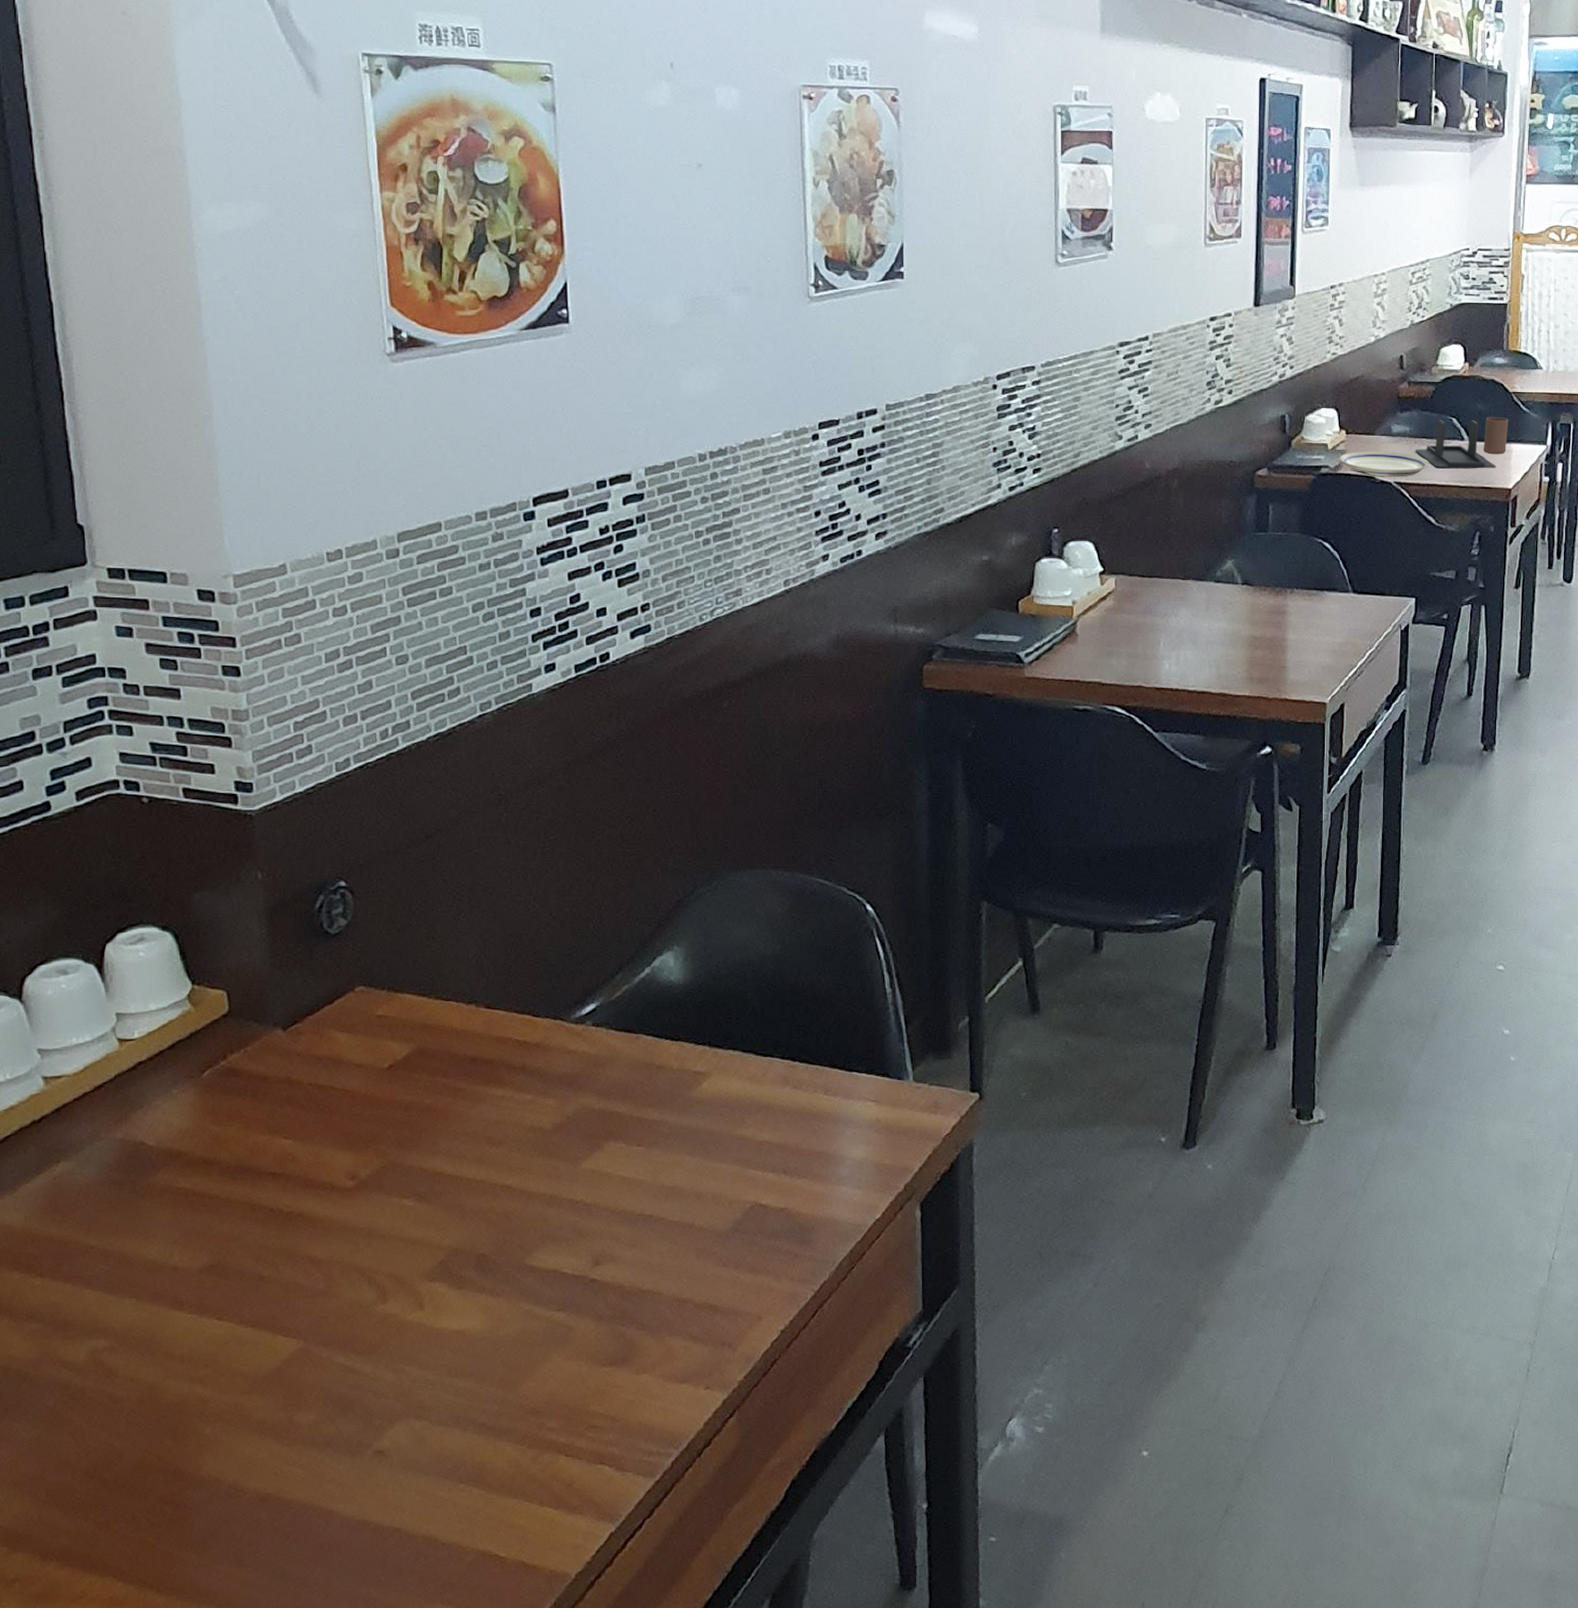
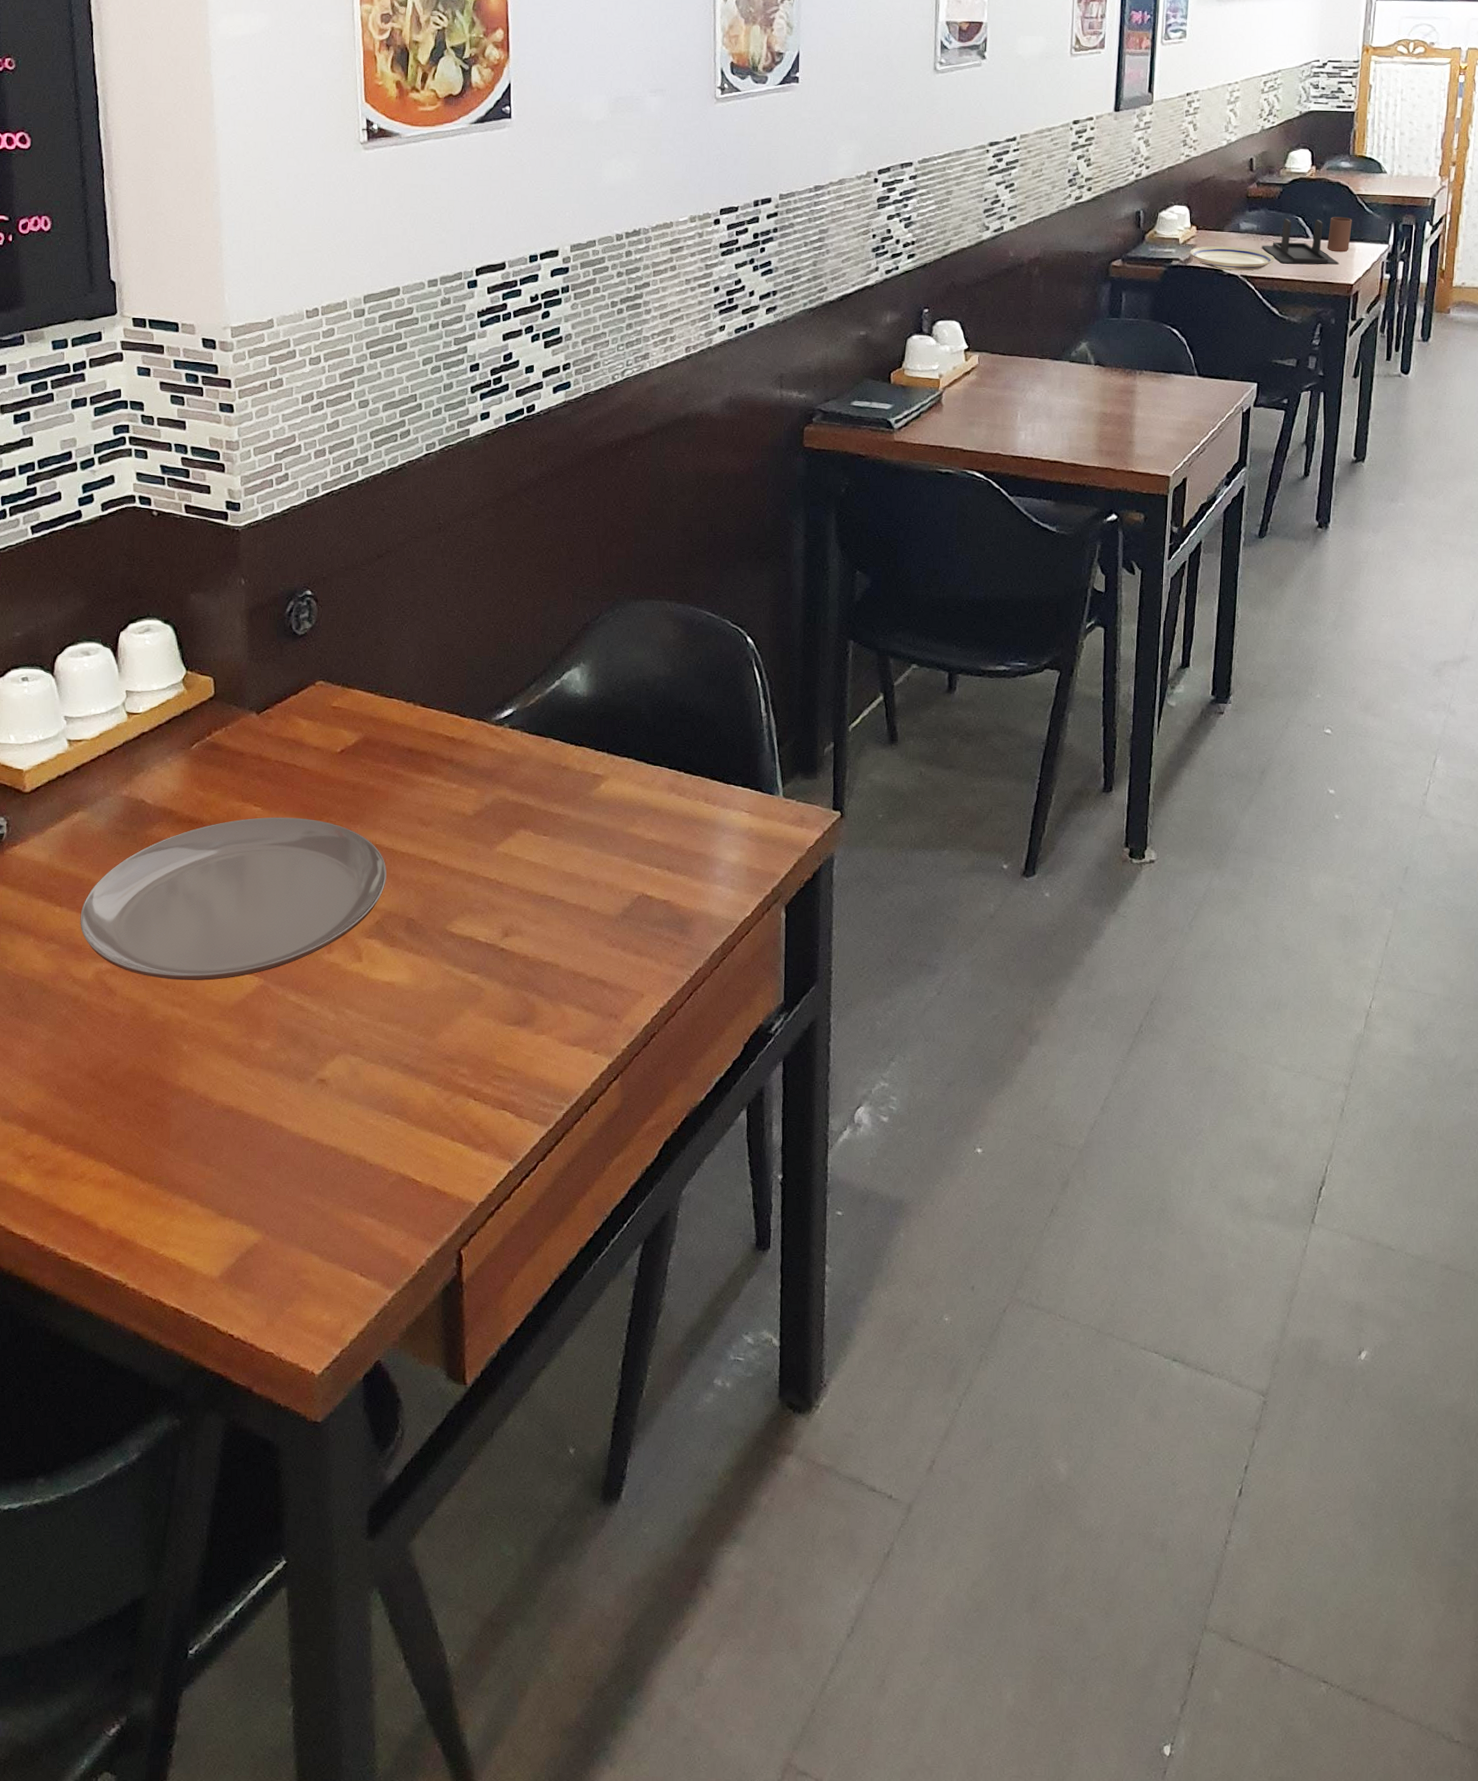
plate: none [67,1148,450,1352] -> present [80,817,387,981]

